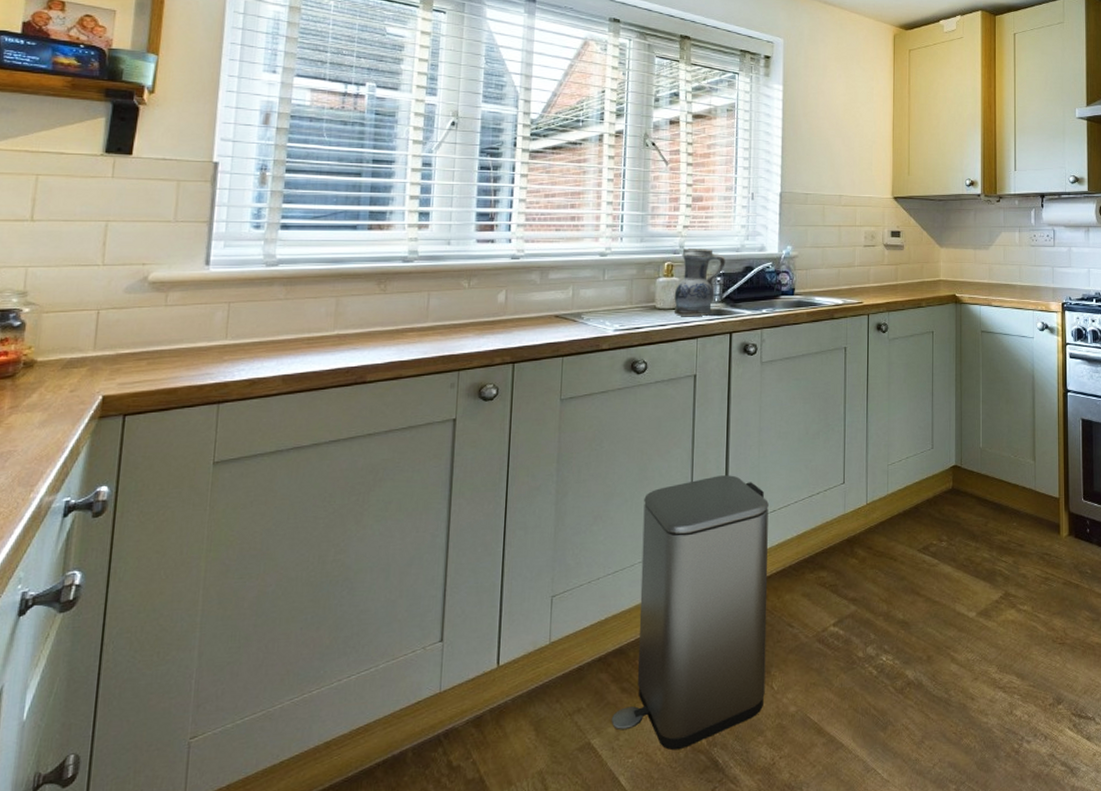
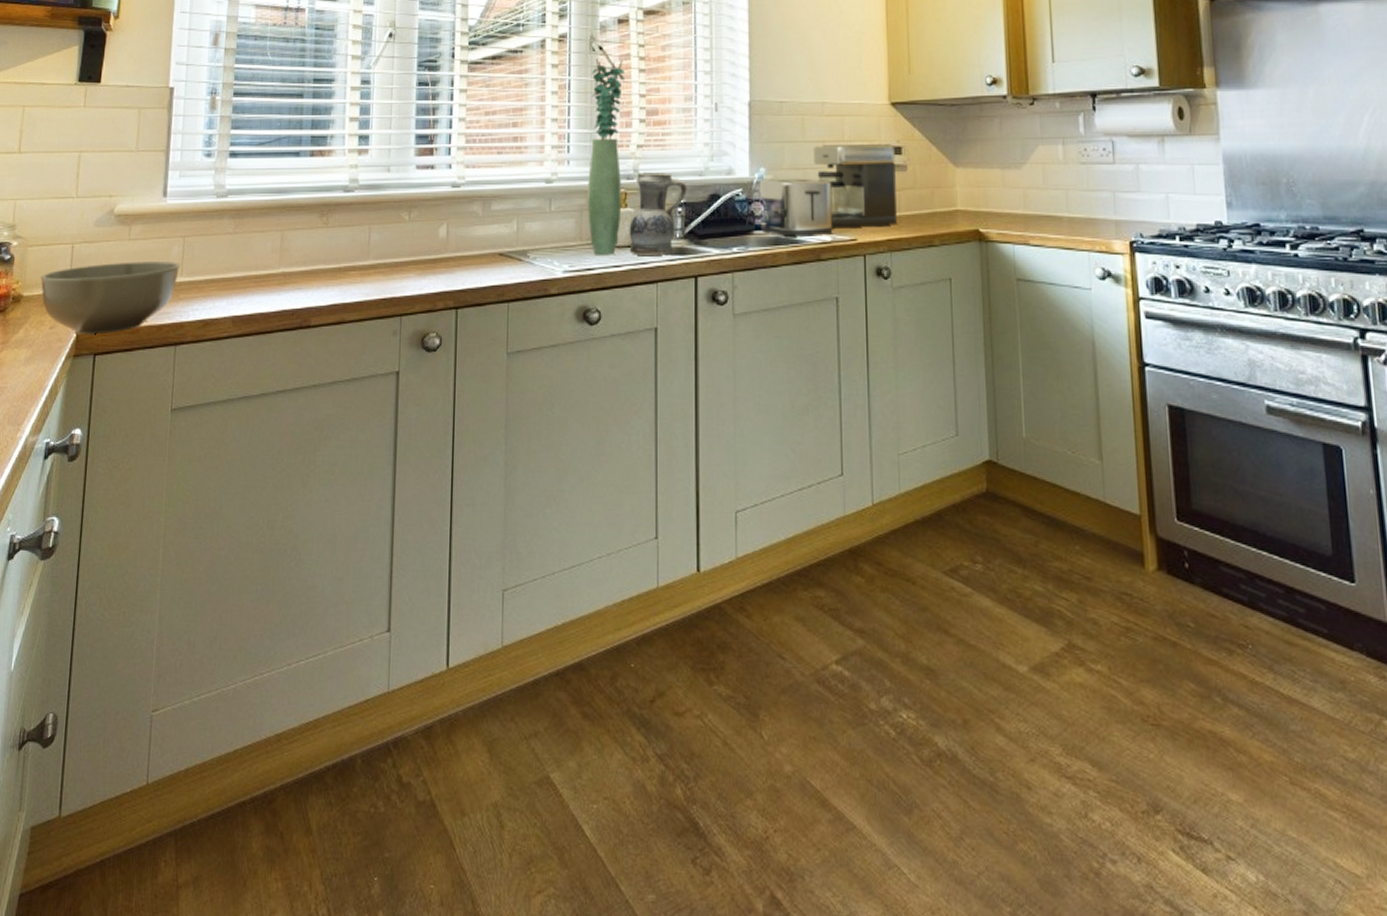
bowl: none [58,326,225,397] -> present [40,262,181,335]
pedal bin: present [611,475,769,750] -> none [572,455,753,800]
vase: none [637,153,674,316] -> present [587,59,624,255]
toaster: none [785,255,845,300] -> present [759,178,833,236]
coffee maker: none [831,229,895,294] -> present [813,144,897,229]

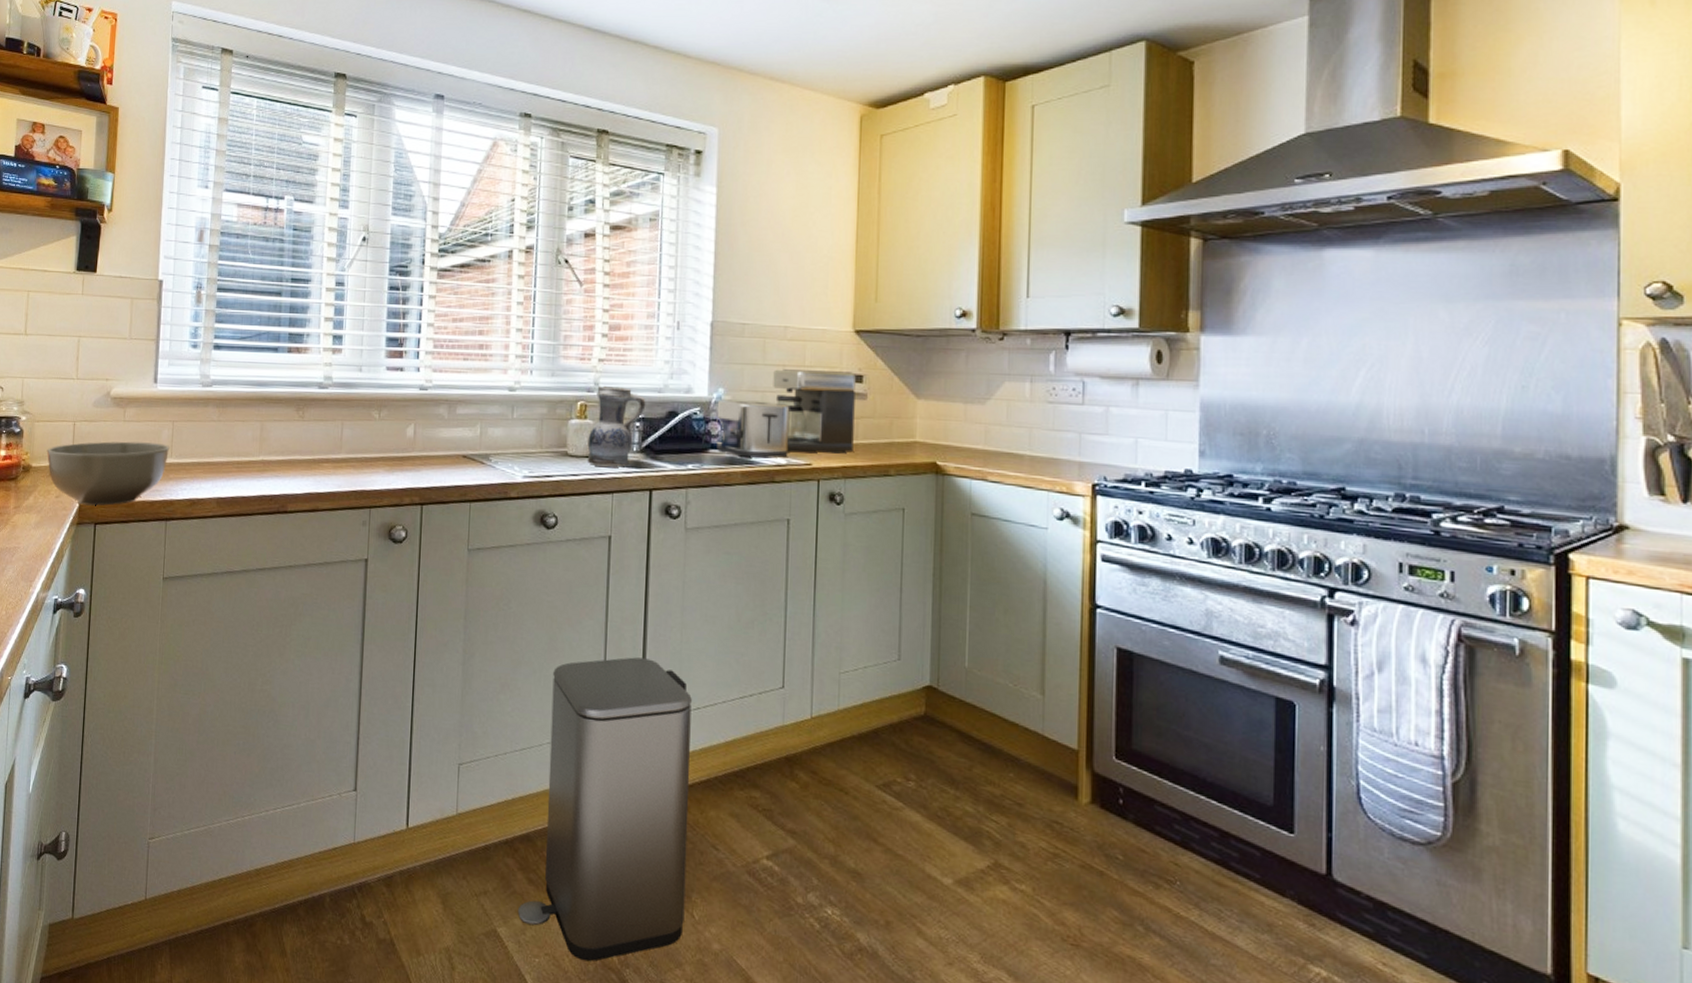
pedal bin: none [572,455,753,800] -> present [517,657,692,961]
vase: present [587,59,624,255] -> none [548,271,589,464]

